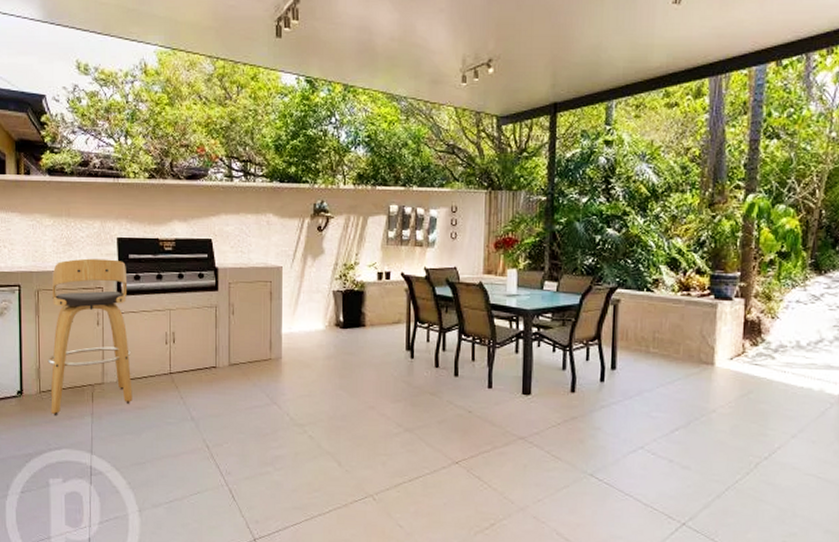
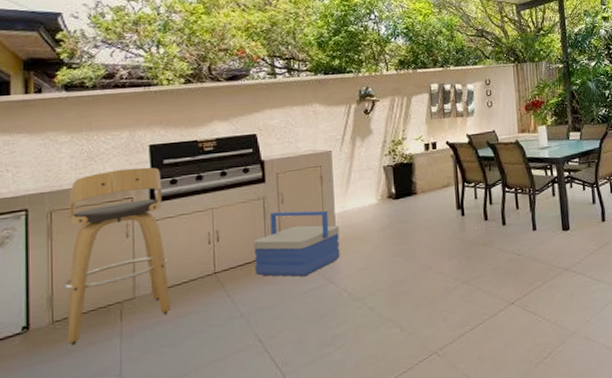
cooler: none [205,322,285,393] -> present [253,210,340,277]

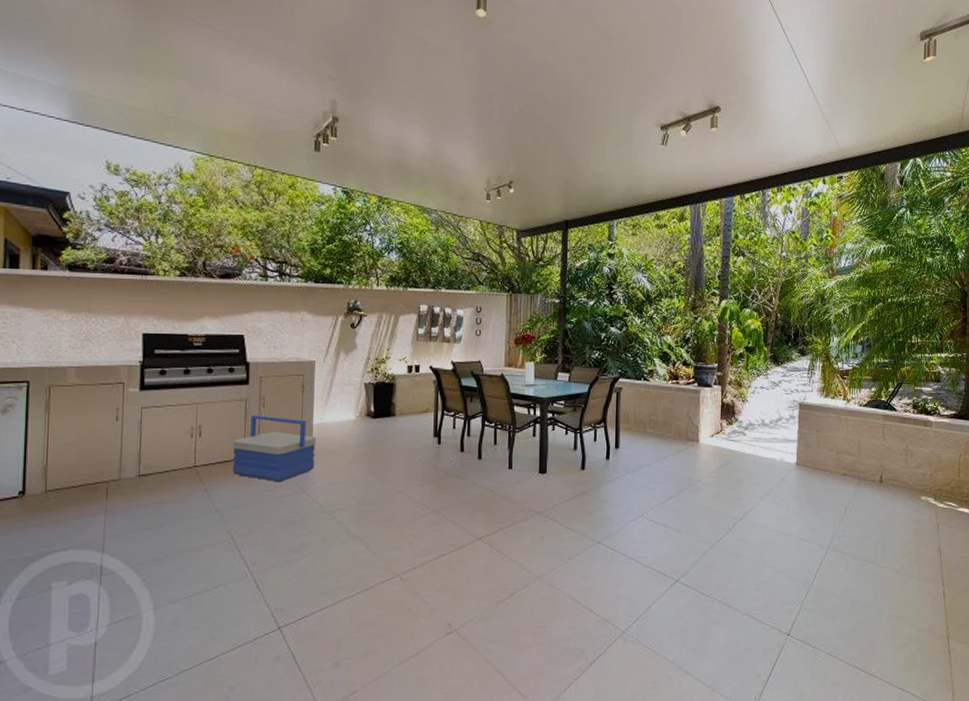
bar stool: present [63,167,171,345] -> none [56,354,154,515]

